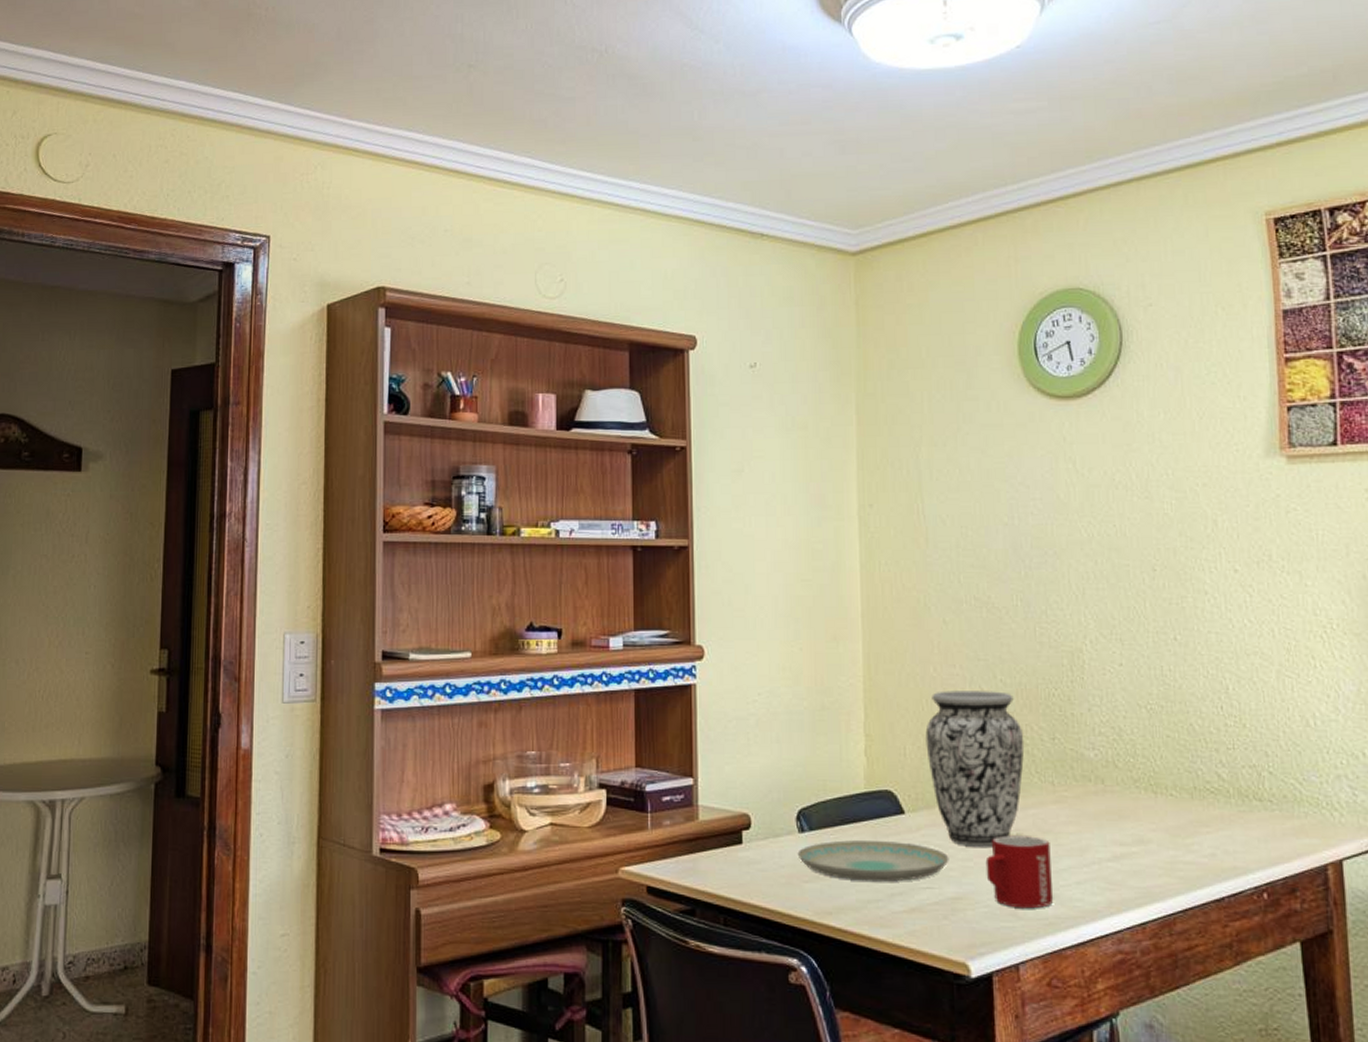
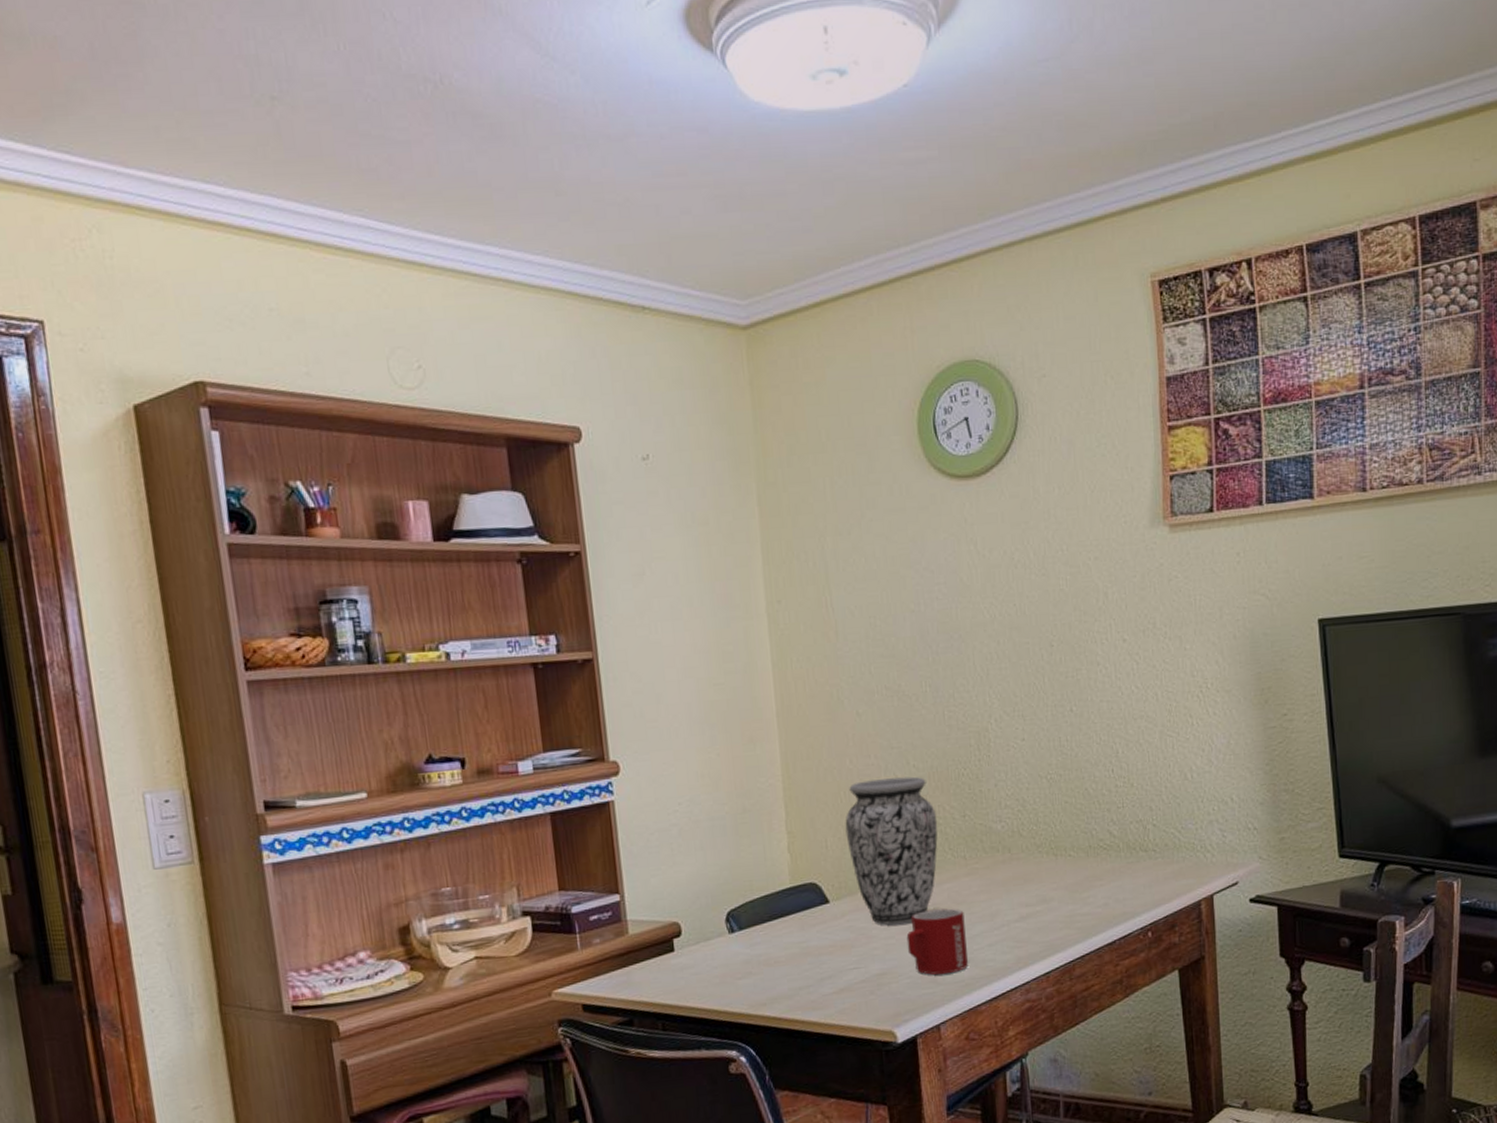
plate: present [797,840,949,882] -> none [729,929,873,971]

